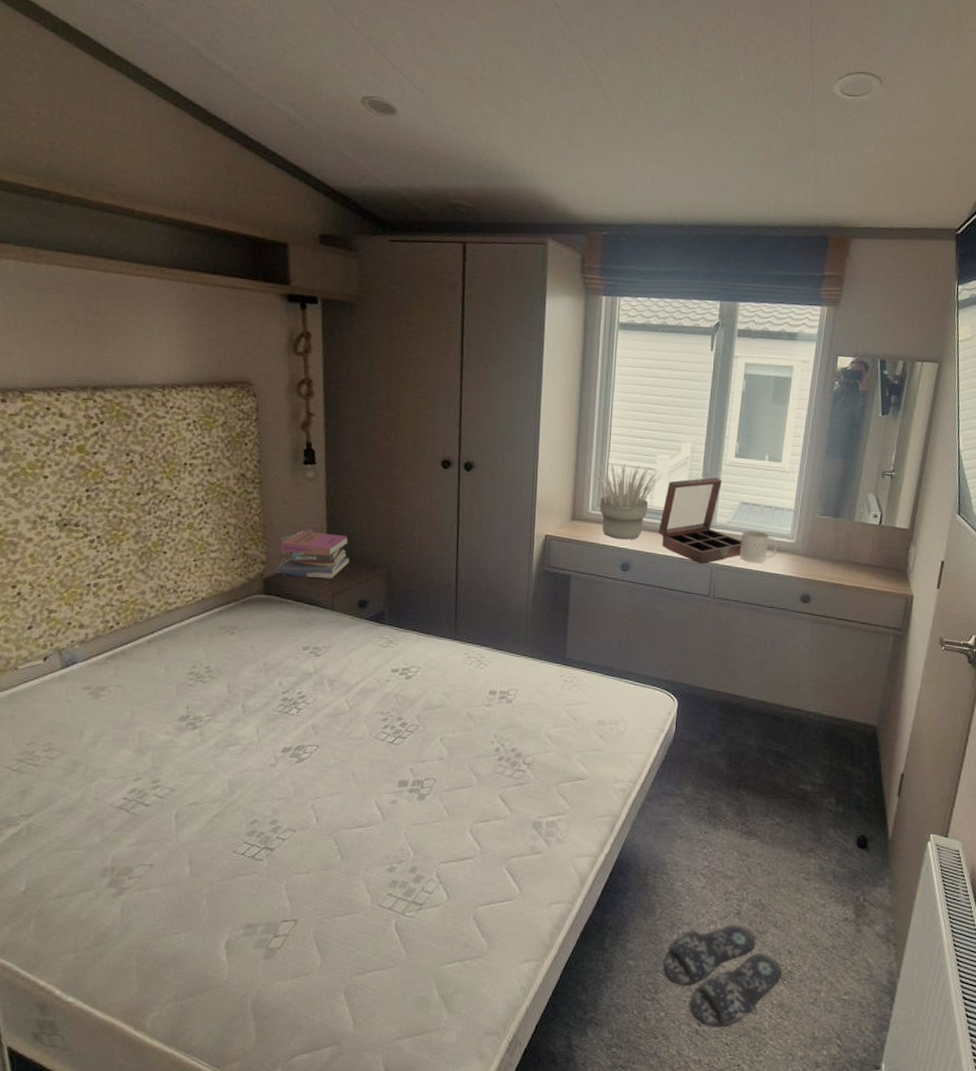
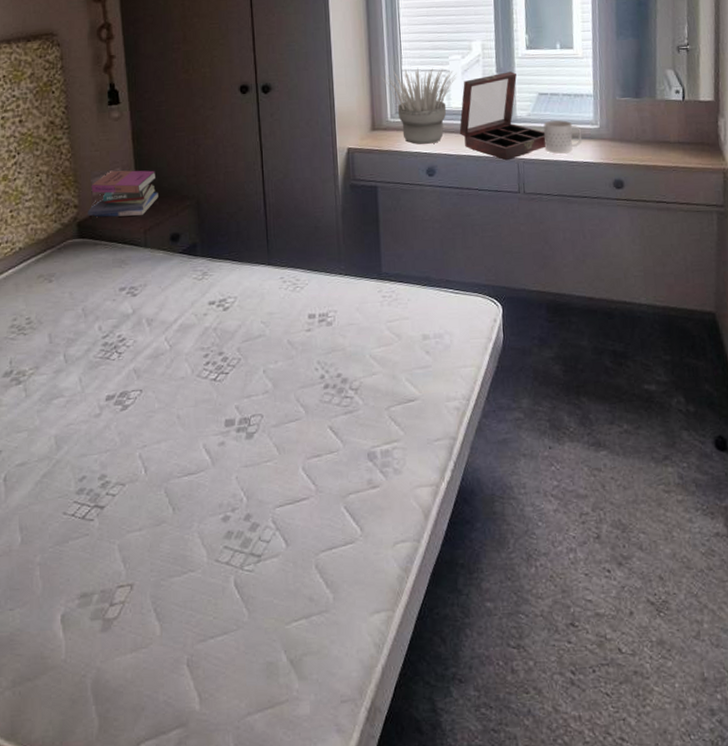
slippers: present [663,925,782,1027] -> none [525,550,656,674]

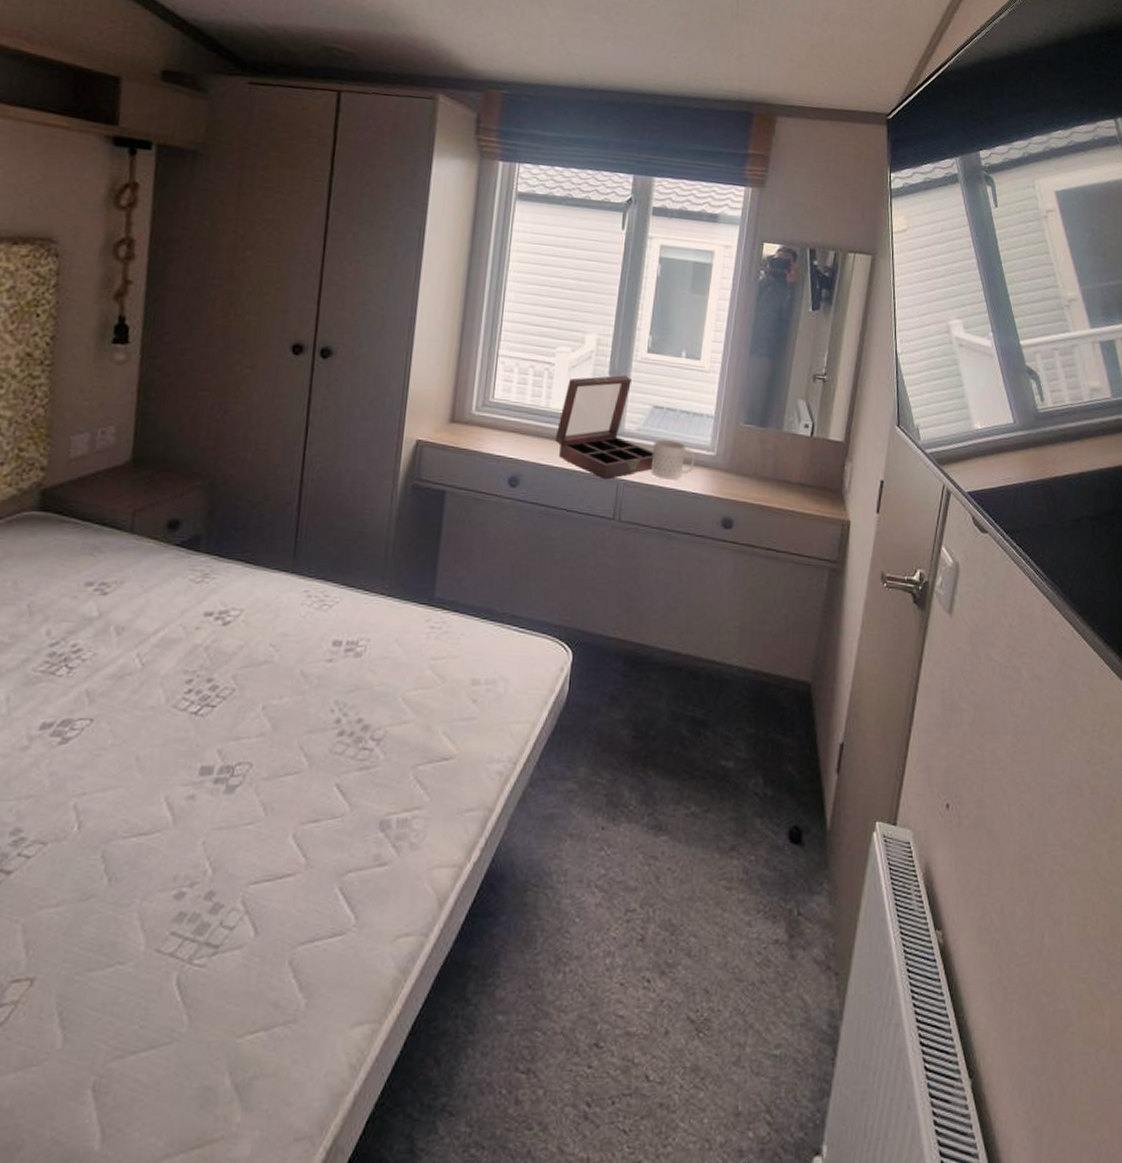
books: present [88,170,158,218] -> none [58,427,162,492]
potted plant: present [382,68,456,145] -> none [472,354,562,449]

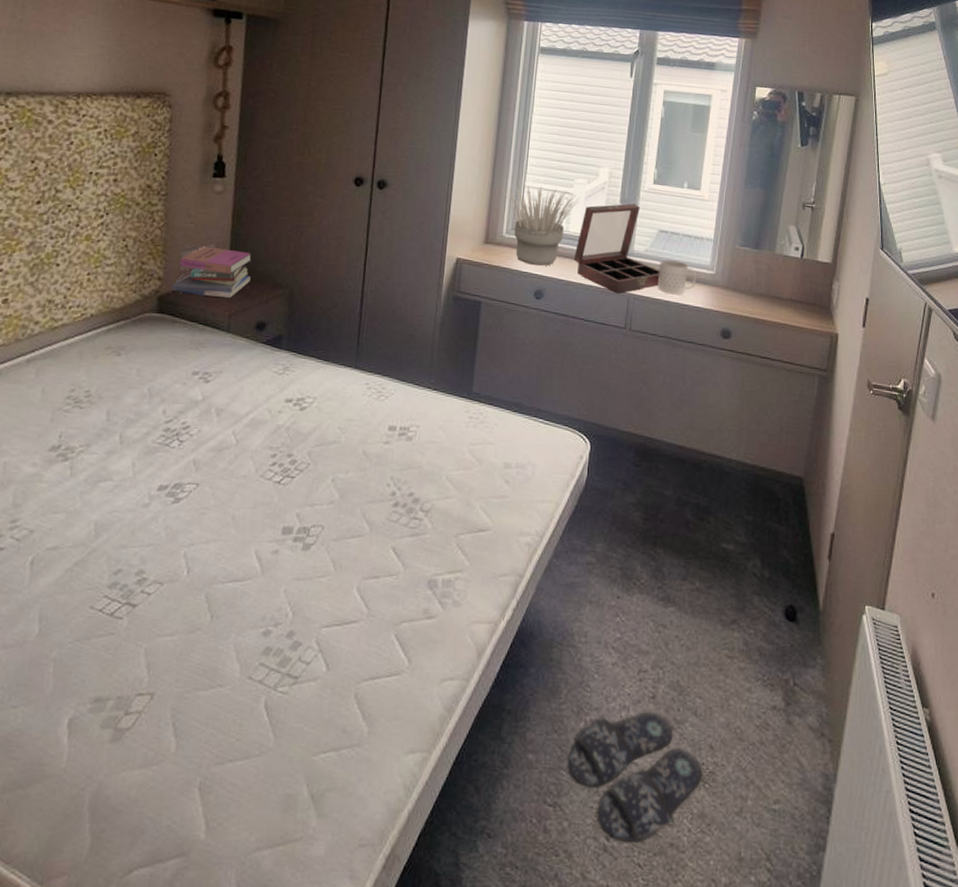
books: none [58,427,162,492] -> present [171,246,252,299]
potted plant: none [472,354,562,449] -> present [503,185,579,266]
slippers: none [543,956,696,1106] -> present [567,711,702,842]

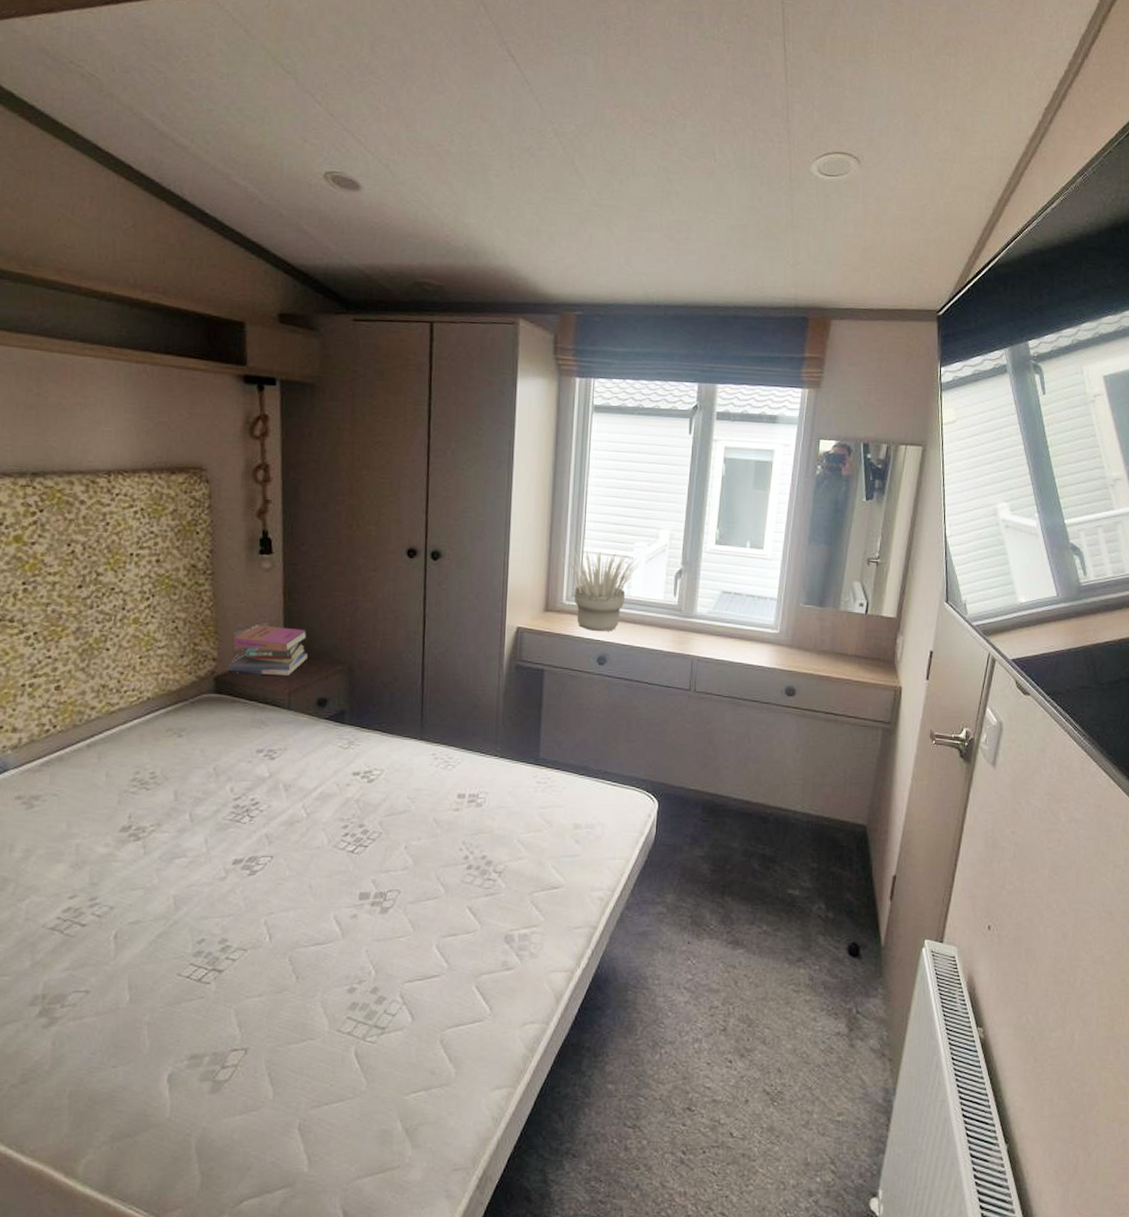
slippers: present [567,711,702,842] -> none [645,1042,771,1155]
jewelry box: present [573,203,660,293] -> none [636,565,724,656]
mug: present [657,260,697,295] -> none [721,621,761,655]

